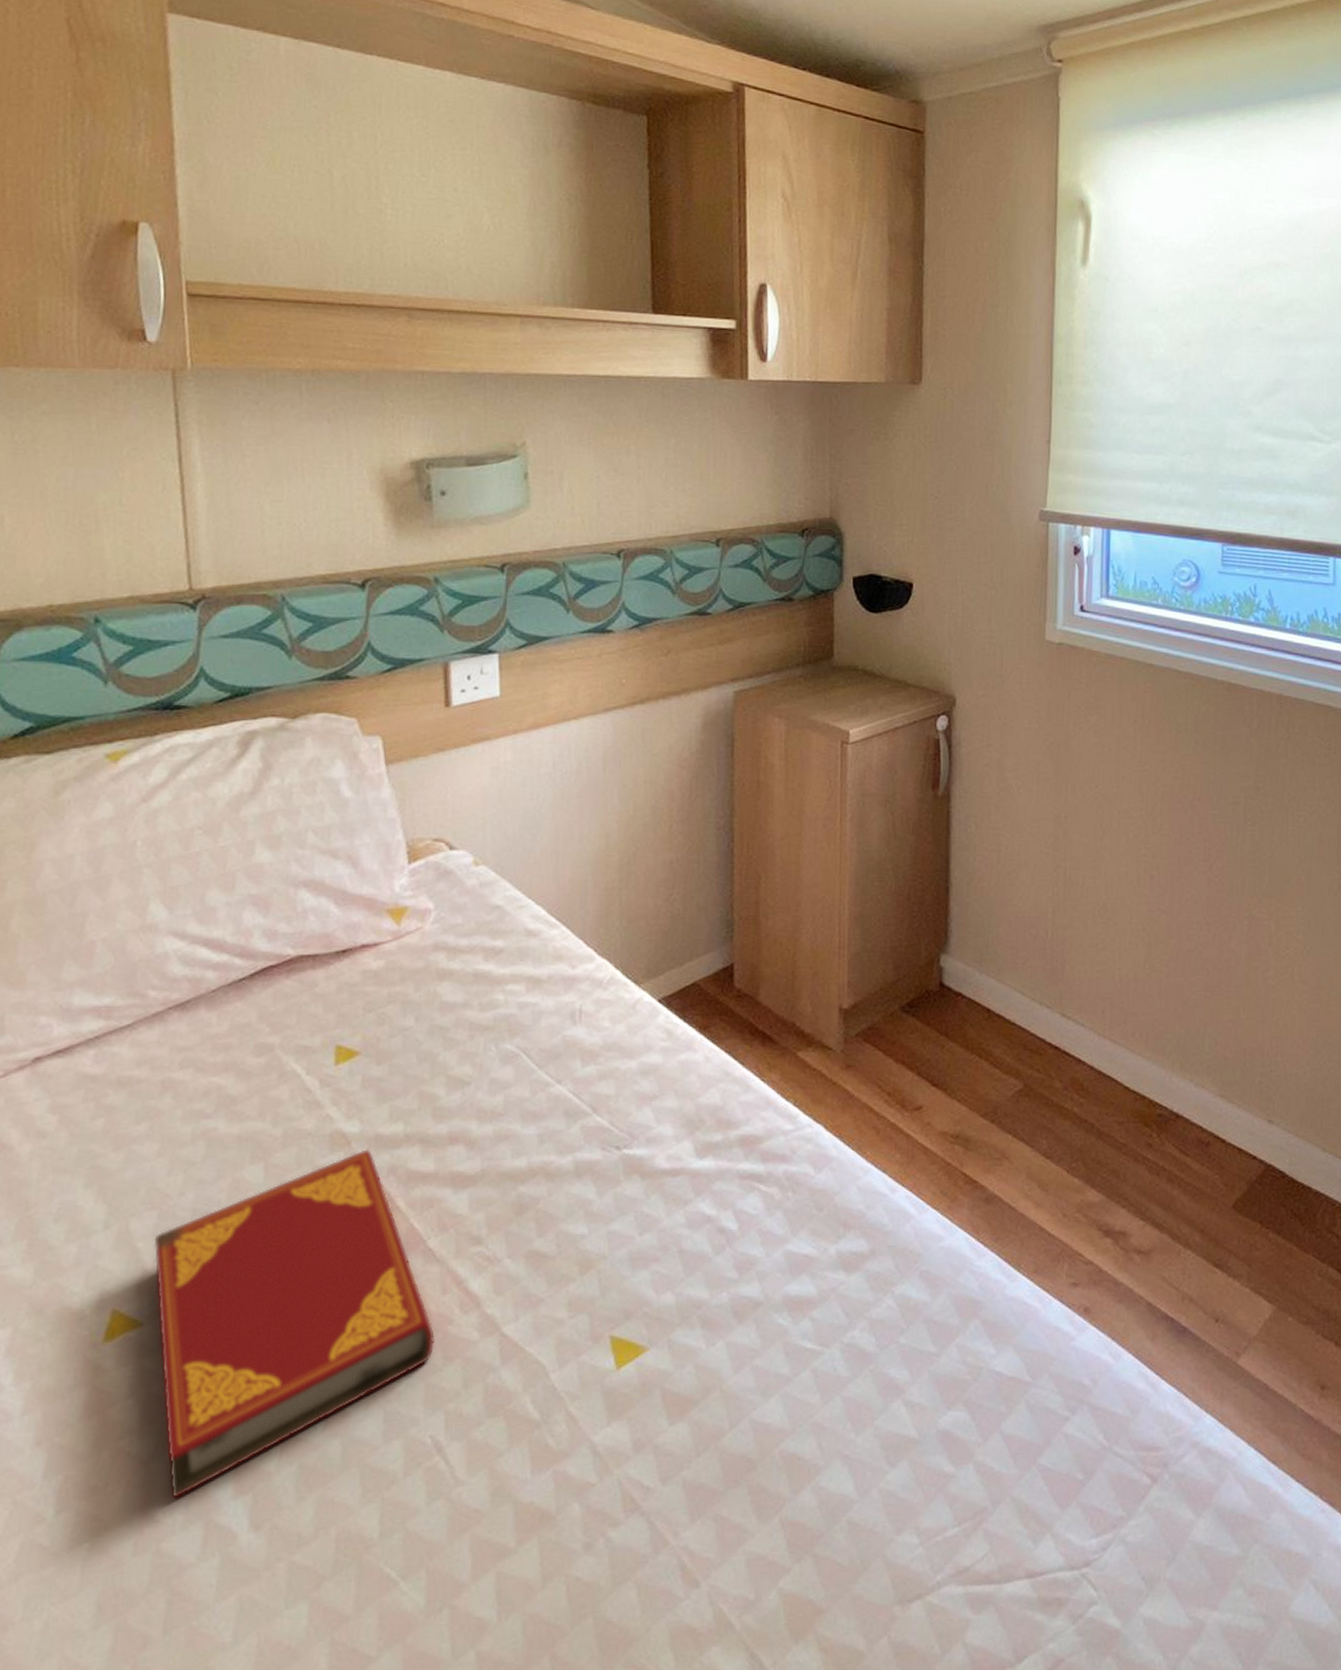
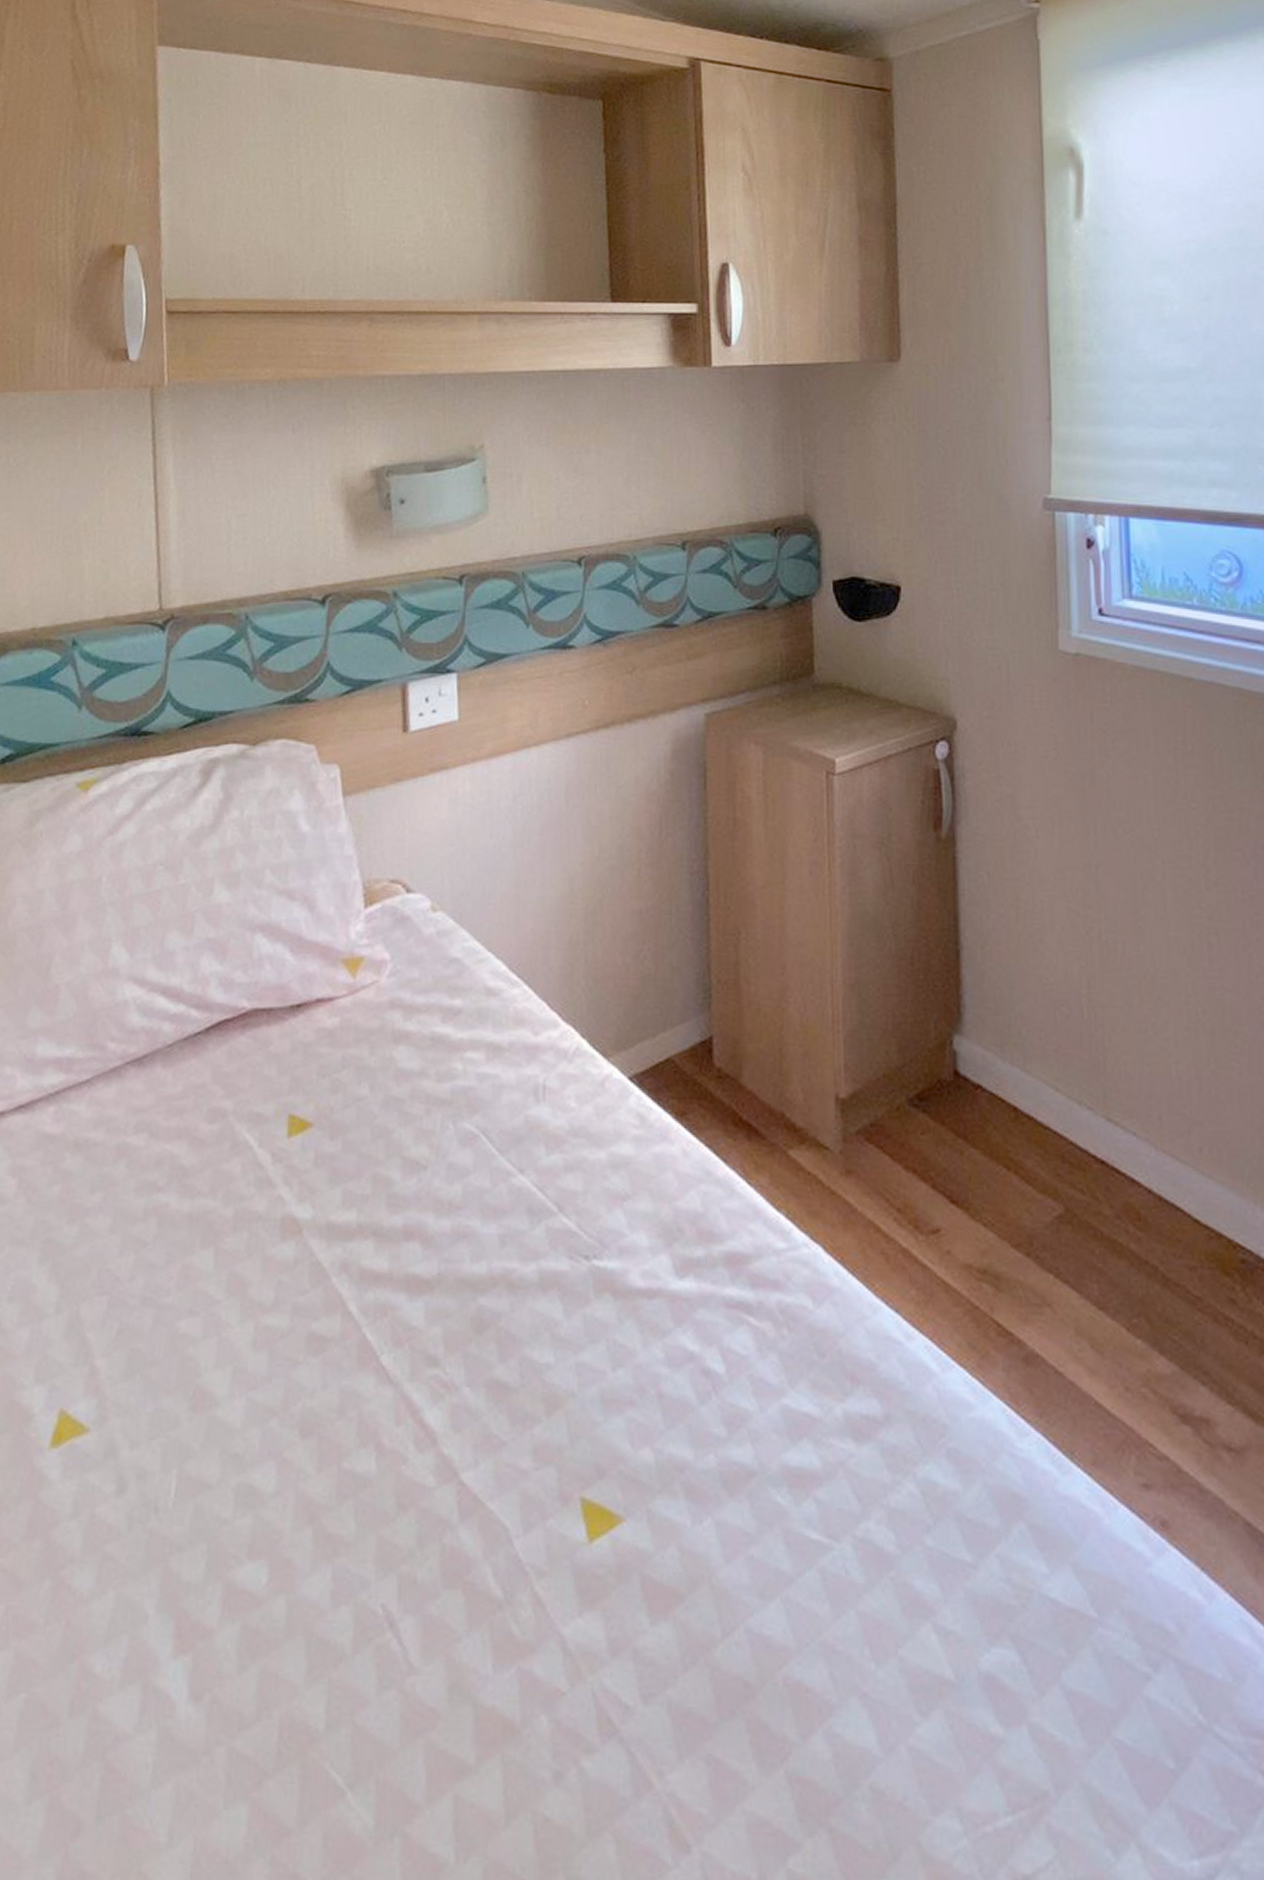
hardback book: present [153,1149,435,1500] -> none [102,1239,388,1651]

